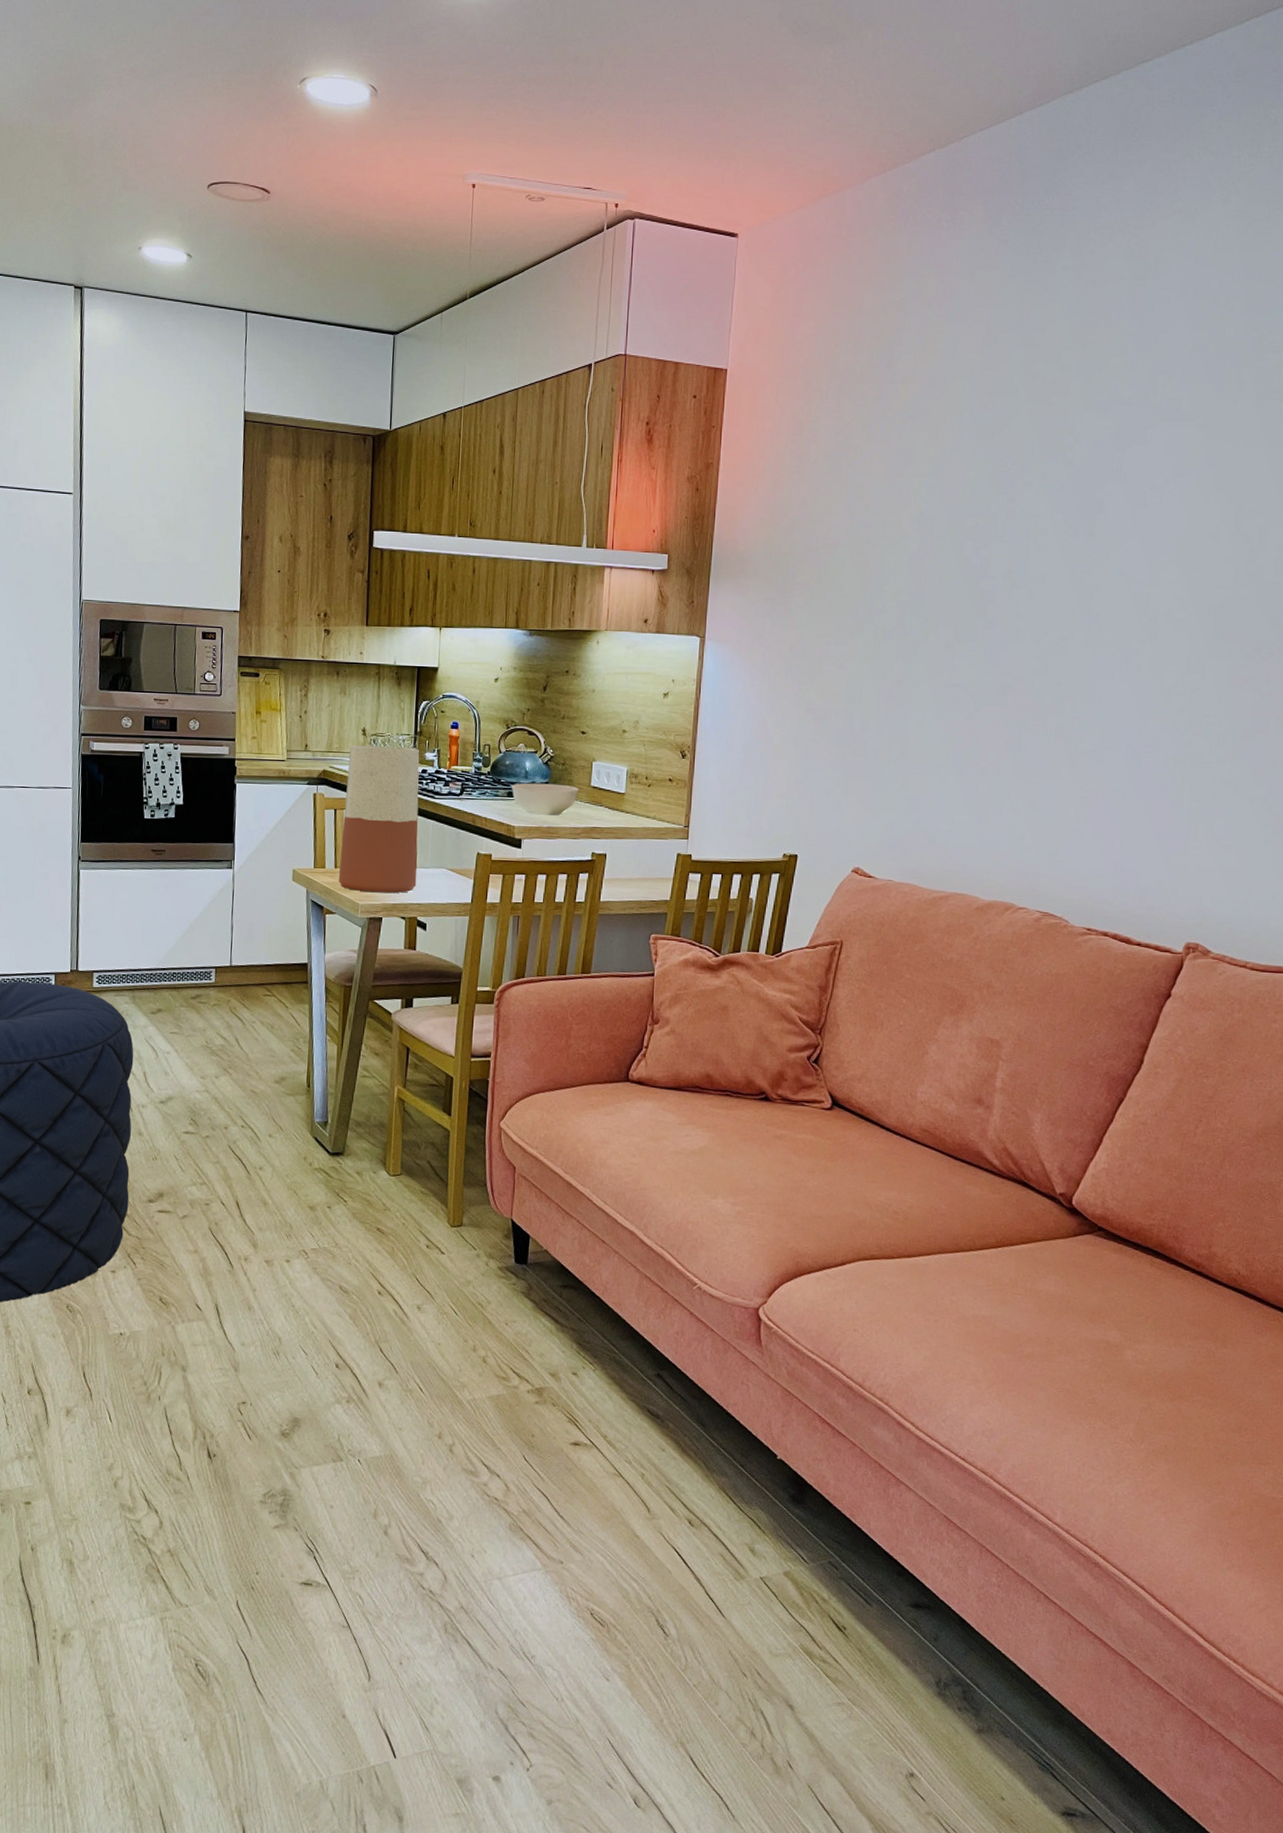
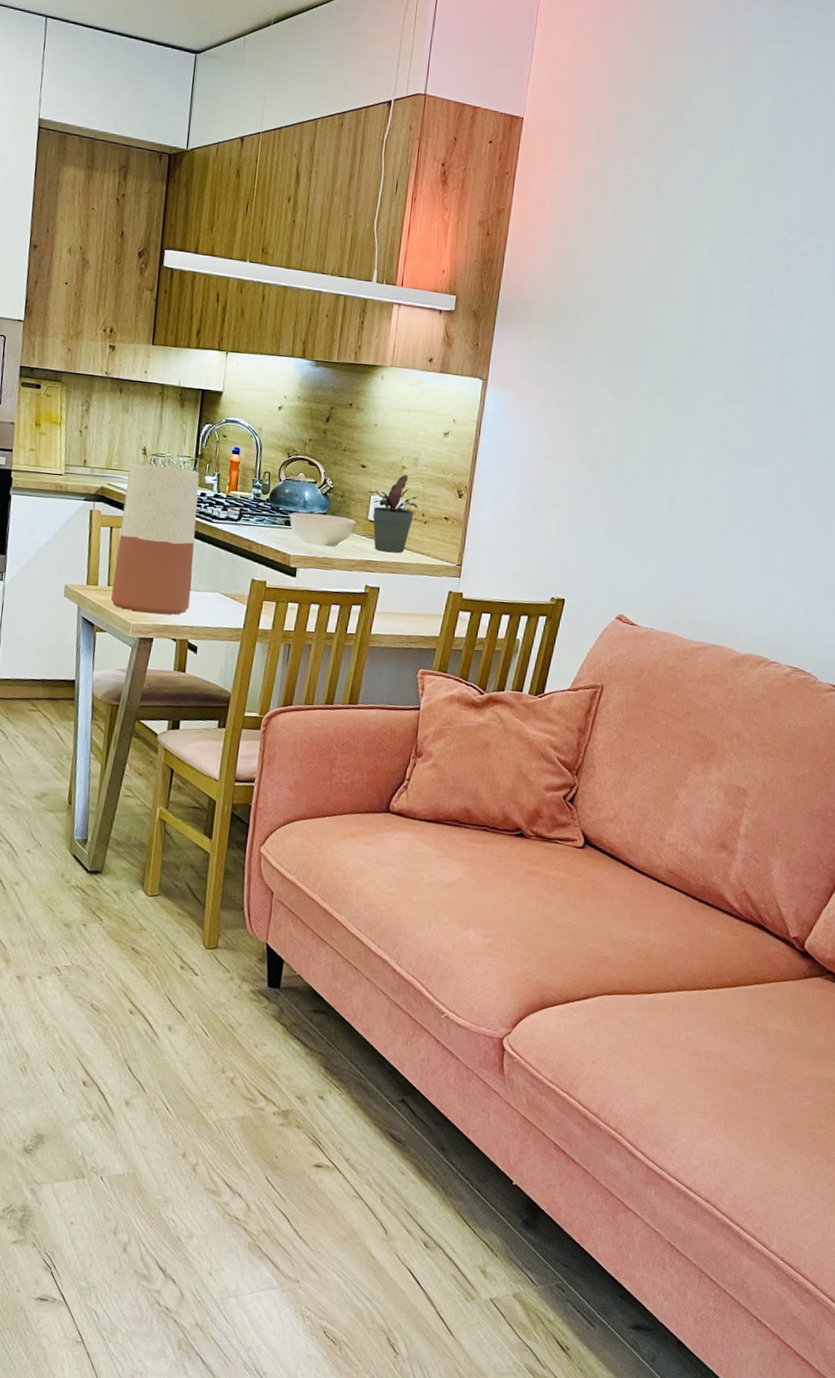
potted plant: none [587,738,643,818] -> present [365,474,421,553]

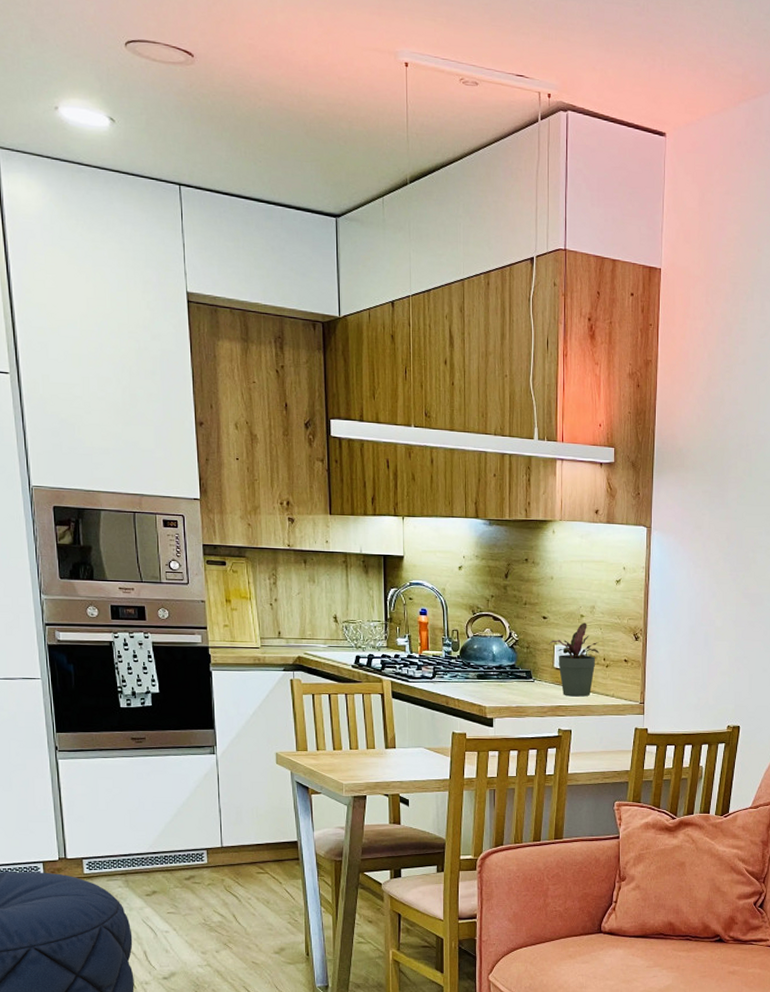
vase: present [110,463,200,615] -> none [321,632,397,773]
bowl: present [289,512,356,547] -> none [480,665,543,695]

